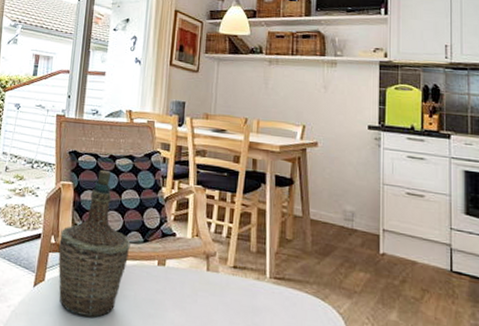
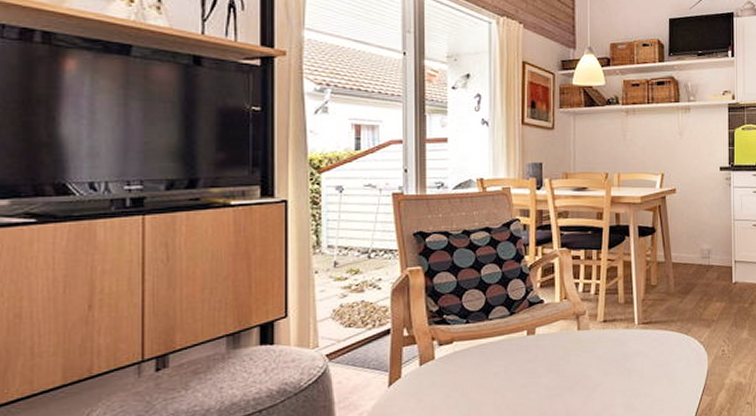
bottle: present [58,170,131,318] -> none [414,248,496,404]

